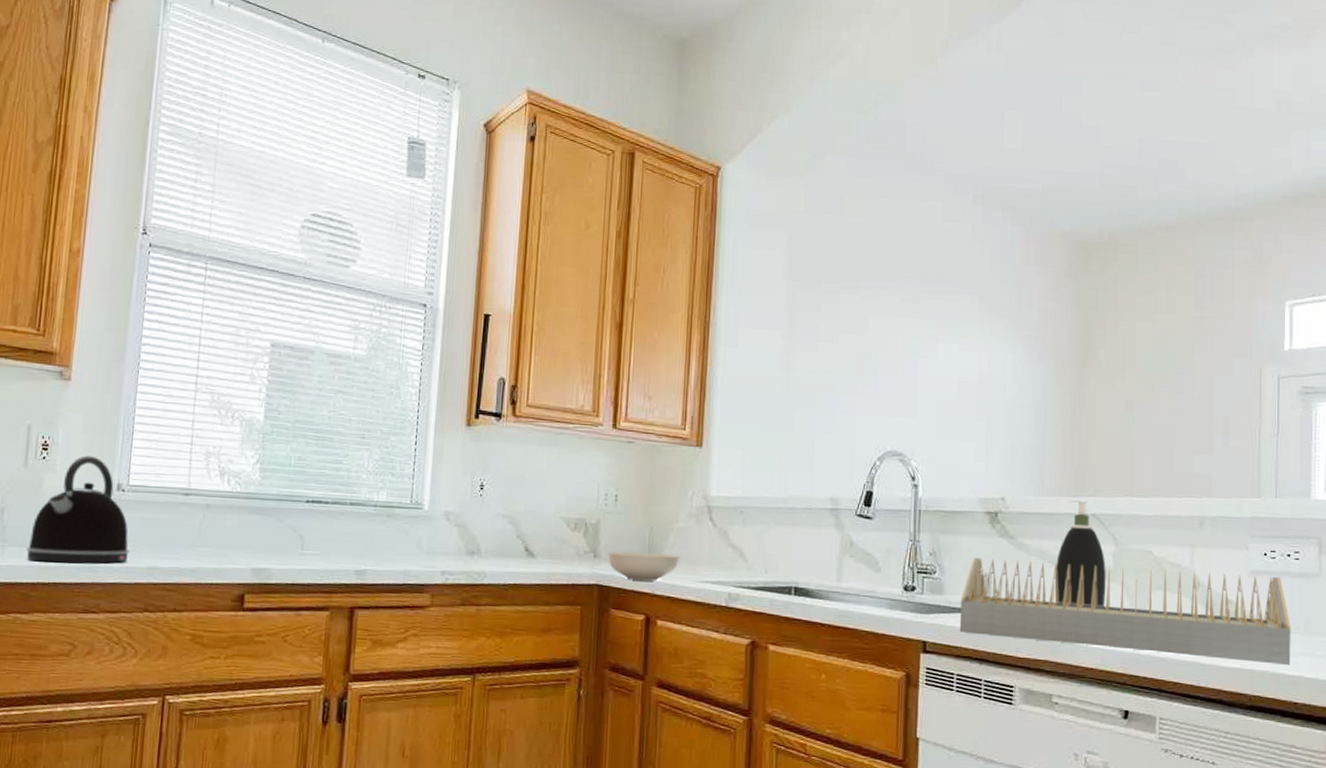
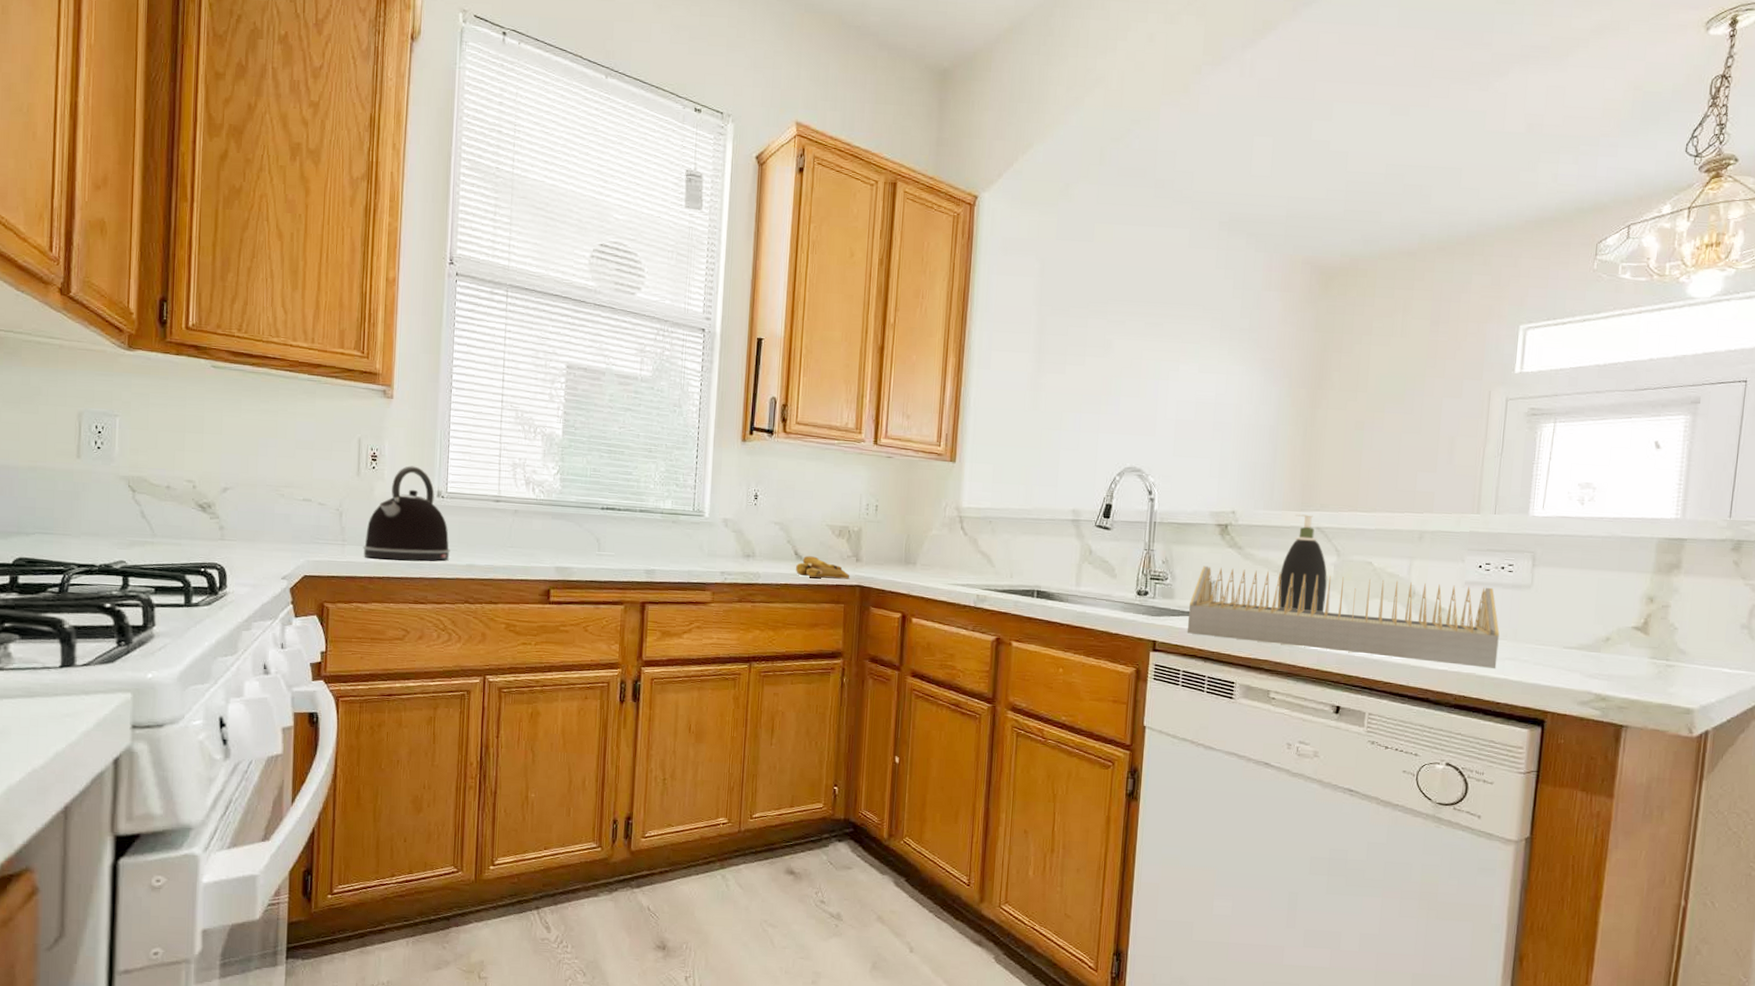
banana: none [526,552,588,578] -> present [796,556,850,579]
bowl: present [607,551,681,581] -> none [868,556,934,584]

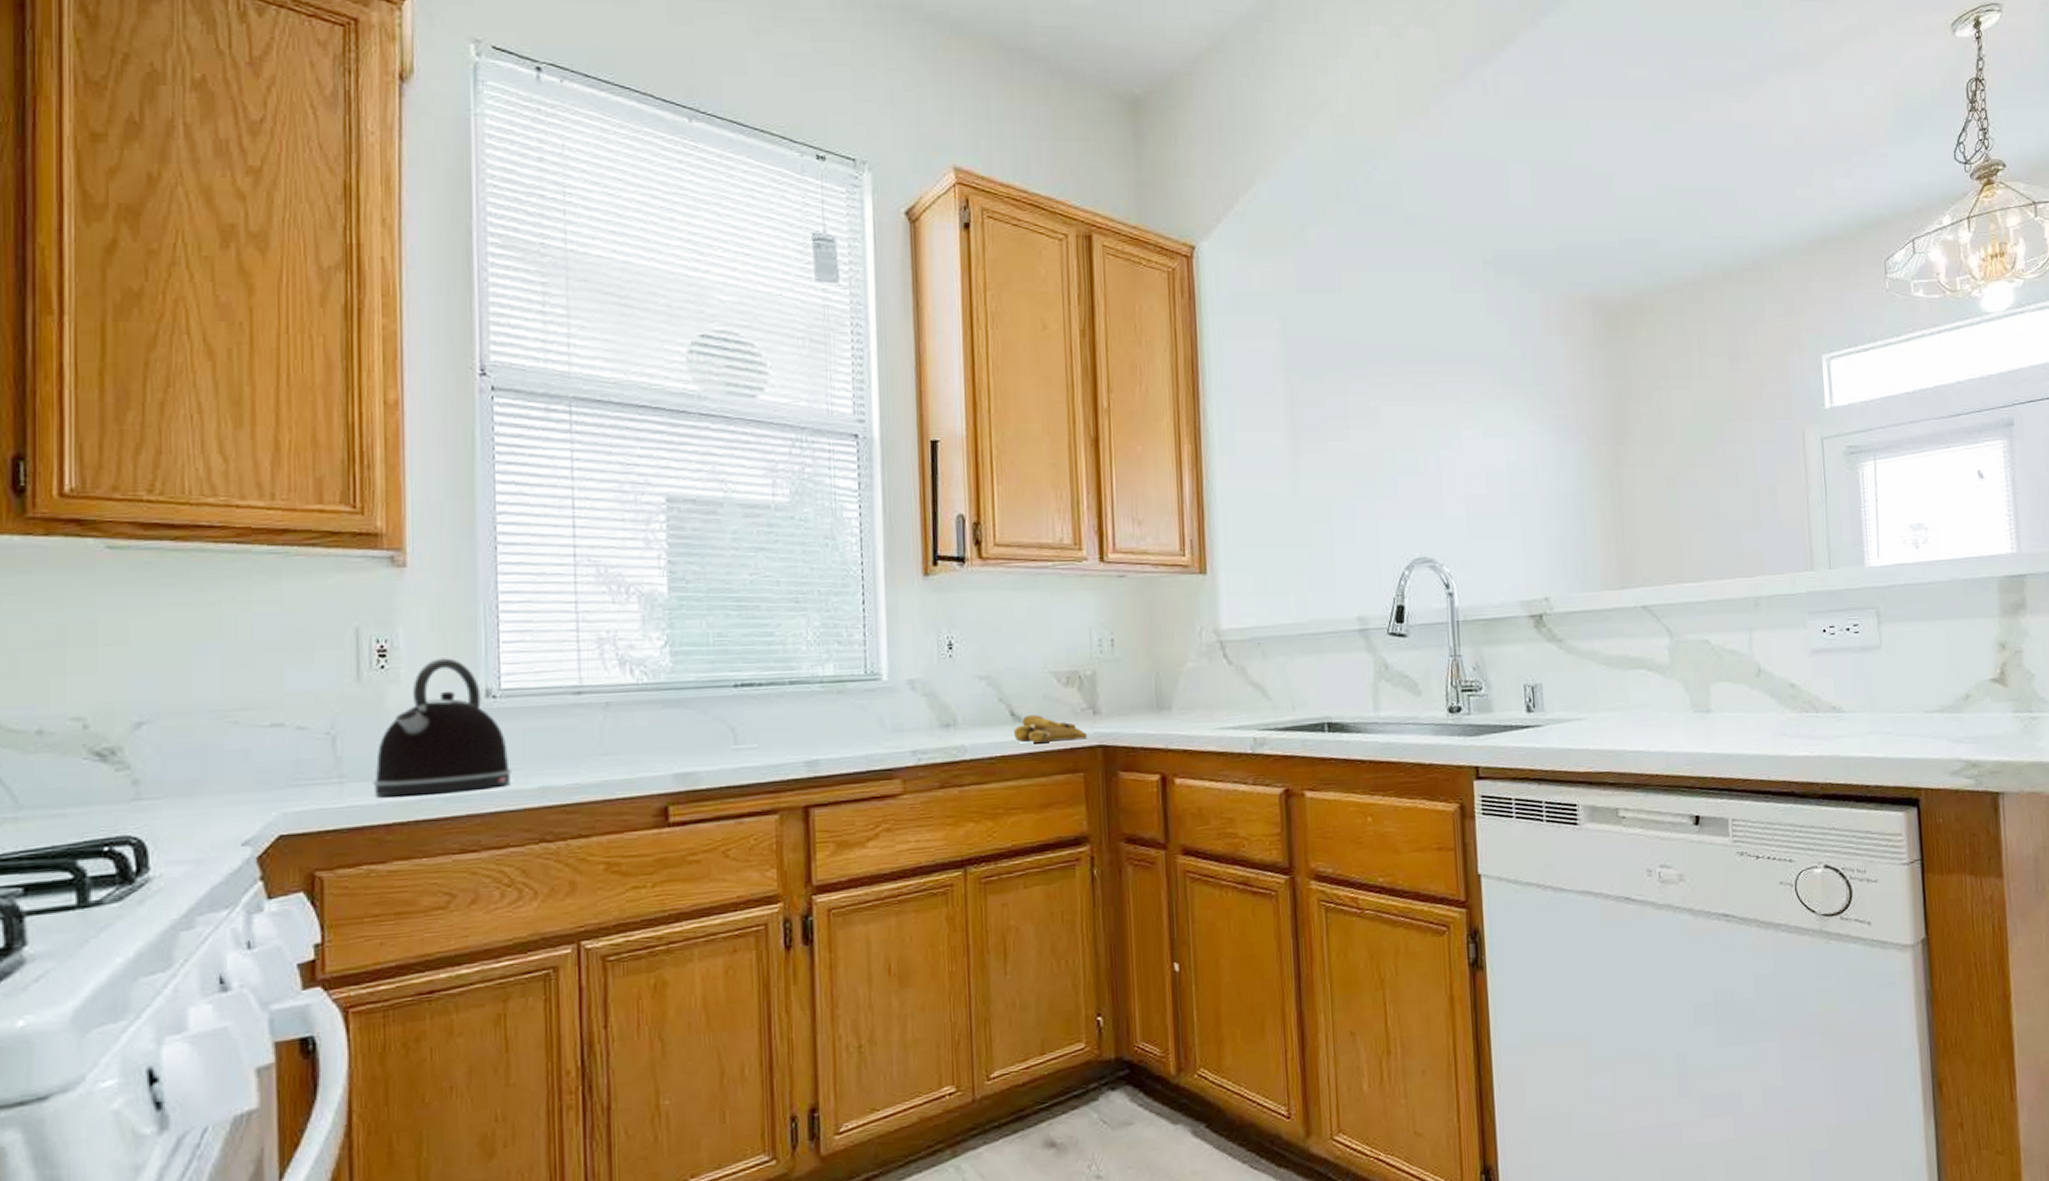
dish rack: present [1187,566,1500,670] -> none [1511,653,1860,753]
soap dispenser: present [1277,514,1327,613] -> none [1609,592,1665,708]

